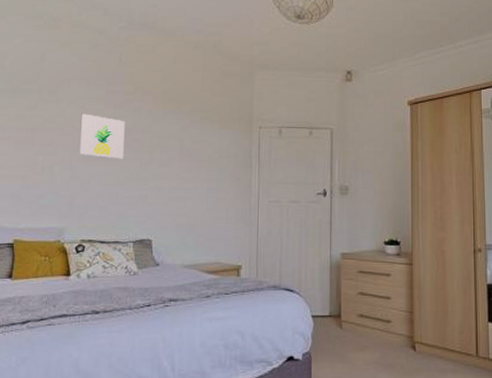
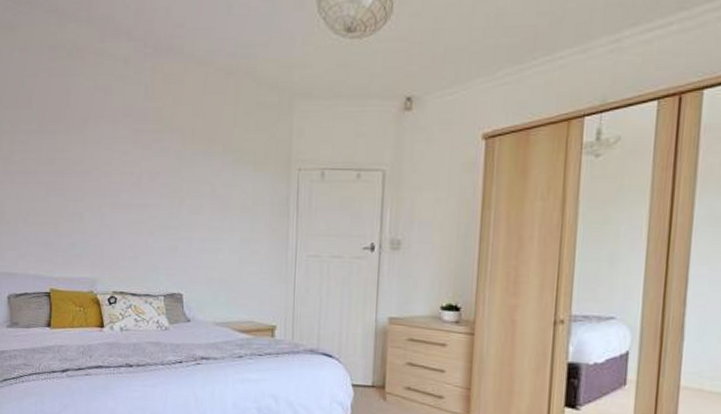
wall art: present [80,113,125,159] -> none [108,155,153,206]

